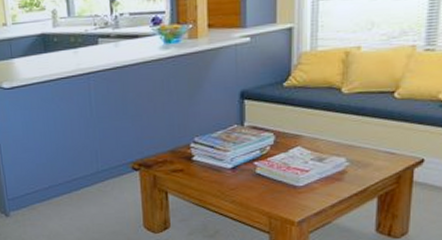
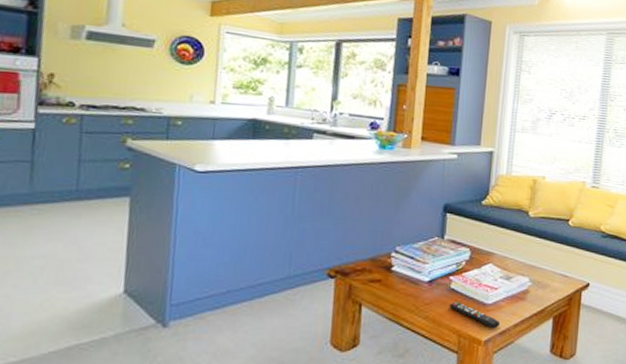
remote control: none [256,185,315,210] -> present [449,301,501,329]

